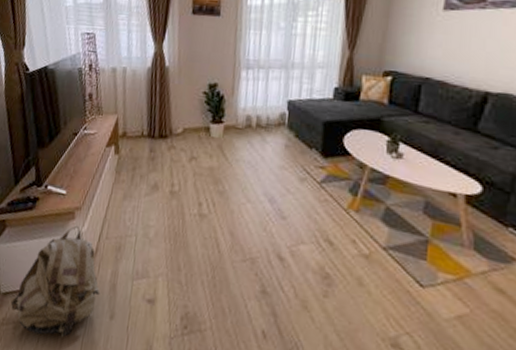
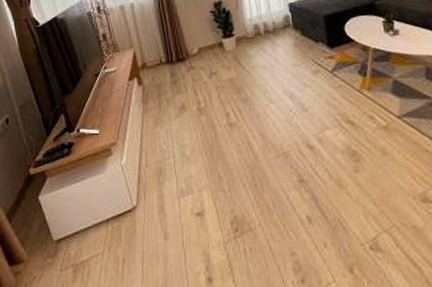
backpack: present [10,225,101,339] -> none [65,160,151,272]

